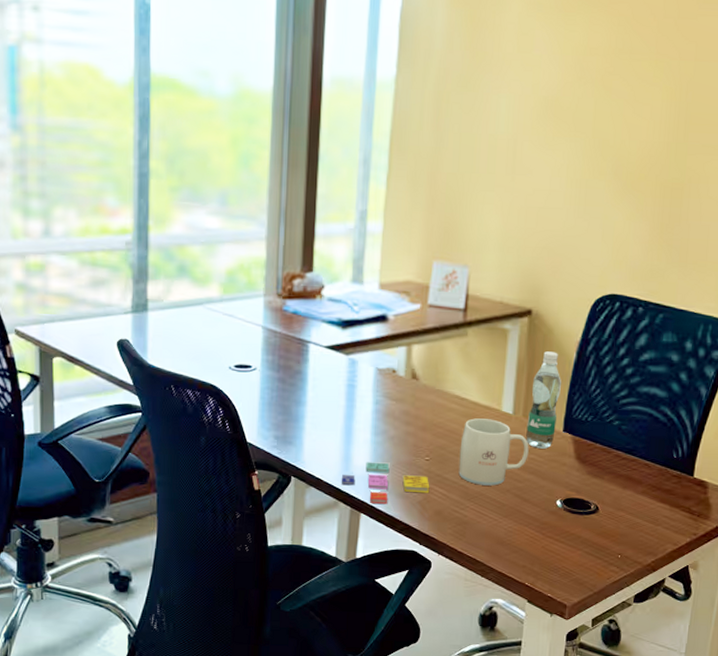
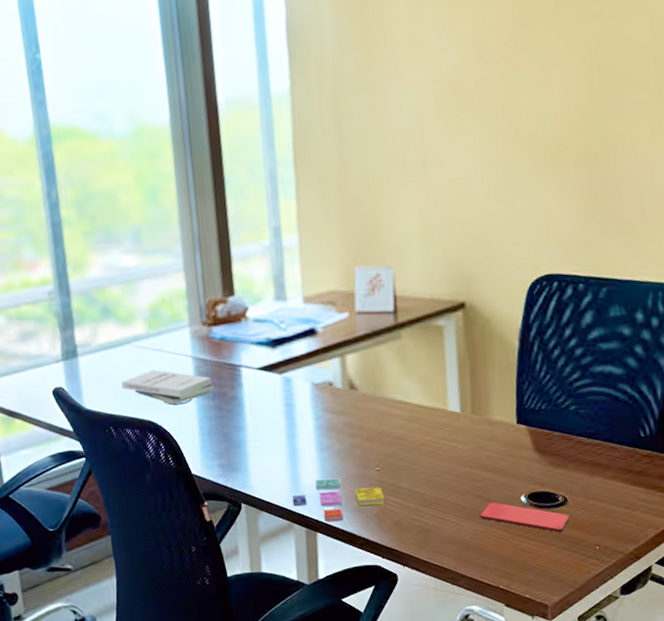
books: none [188,334,280,371] -> present [121,369,214,404]
mug: present [458,418,529,486] -> none [410,420,484,490]
phone: none [516,502,600,538] -> present [479,502,571,532]
bottle: present [526,351,561,449] -> none [476,342,509,445]

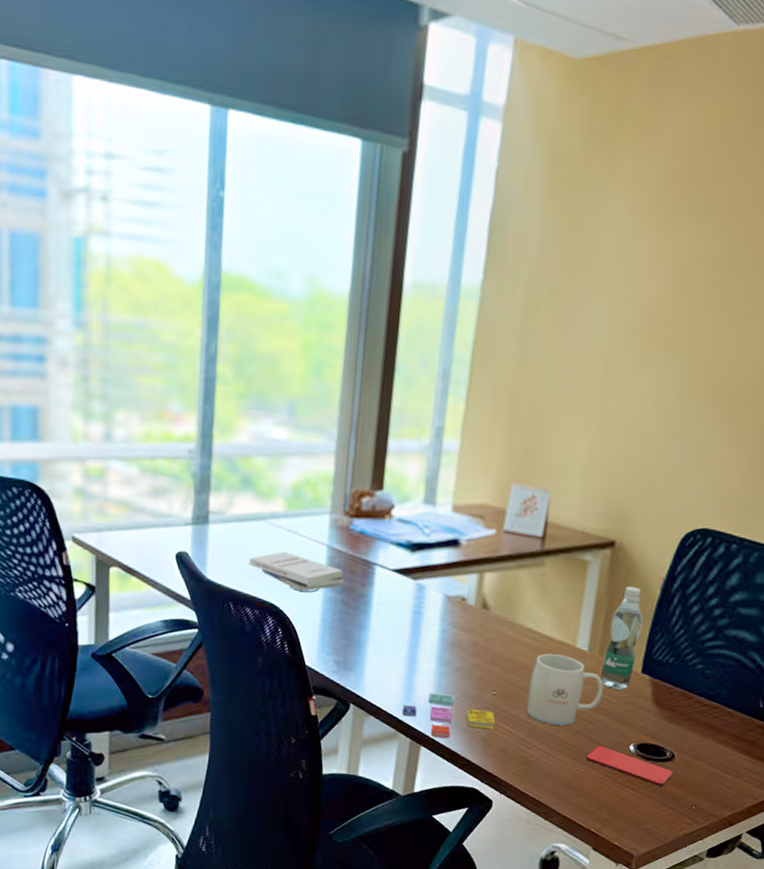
mug: none [410,420,484,490] -> present [526,653,604,726]
bottle: none [476,342,509,445] -> present [600,586,643,690]

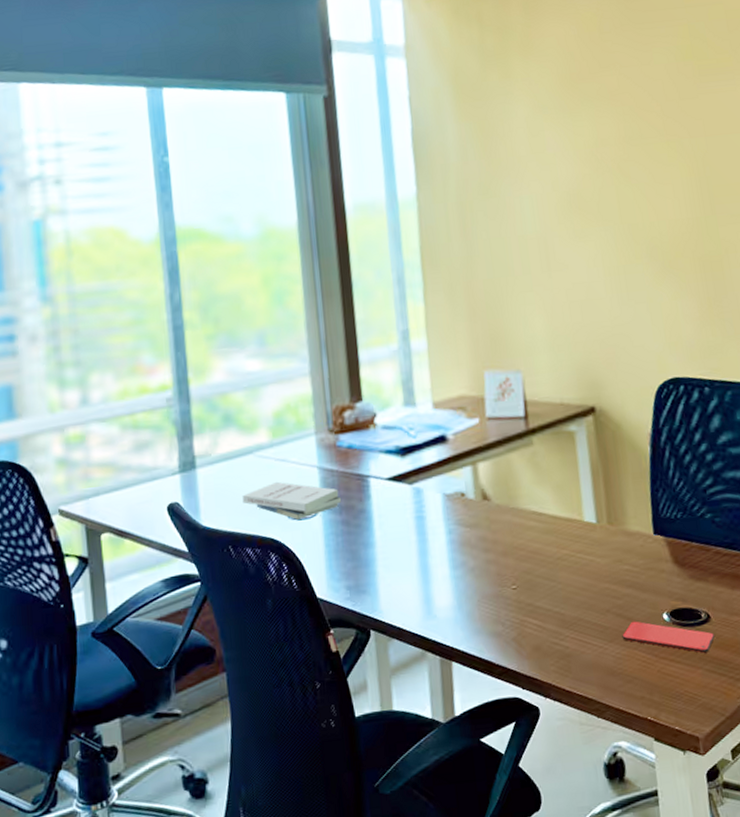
books: present [403,693,495,738] -> none [425,598,523,648]
mug: present [526,653,604,726] -> none [546,532,622,609]
bottle: present [600,586,643,690] -> none [610,448,646,558]

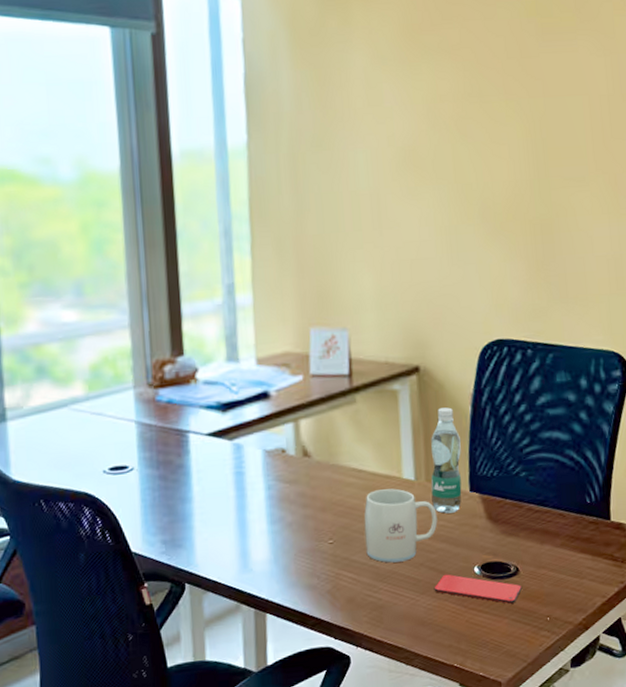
books: present [242,481,341,520] -> none [55,435,159,474]
mug: none [546,532,622,609] -> present [364,488,438,563]
bottle: none [610,448,646,558] -> present [430,407,462,514]

